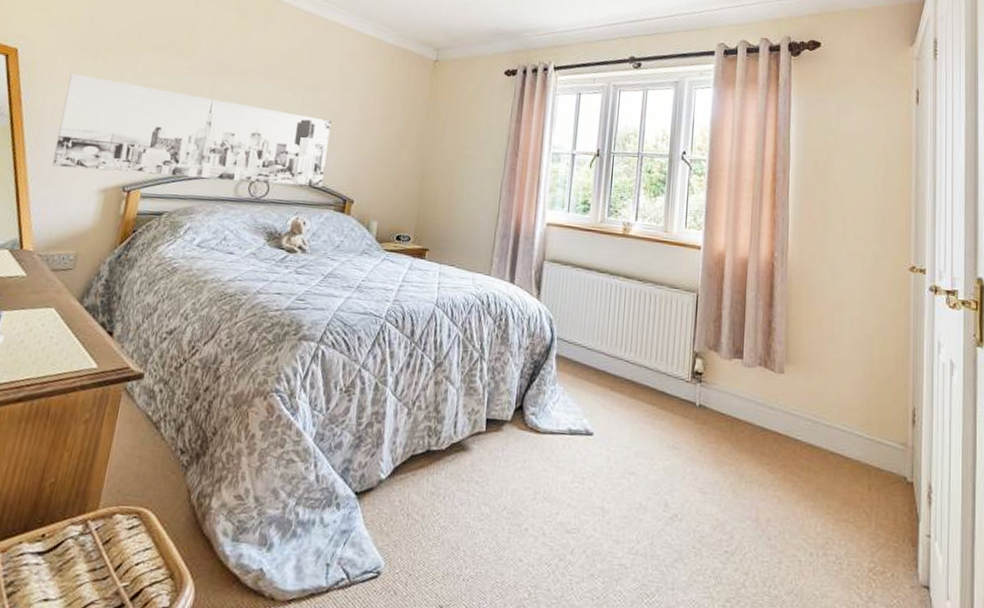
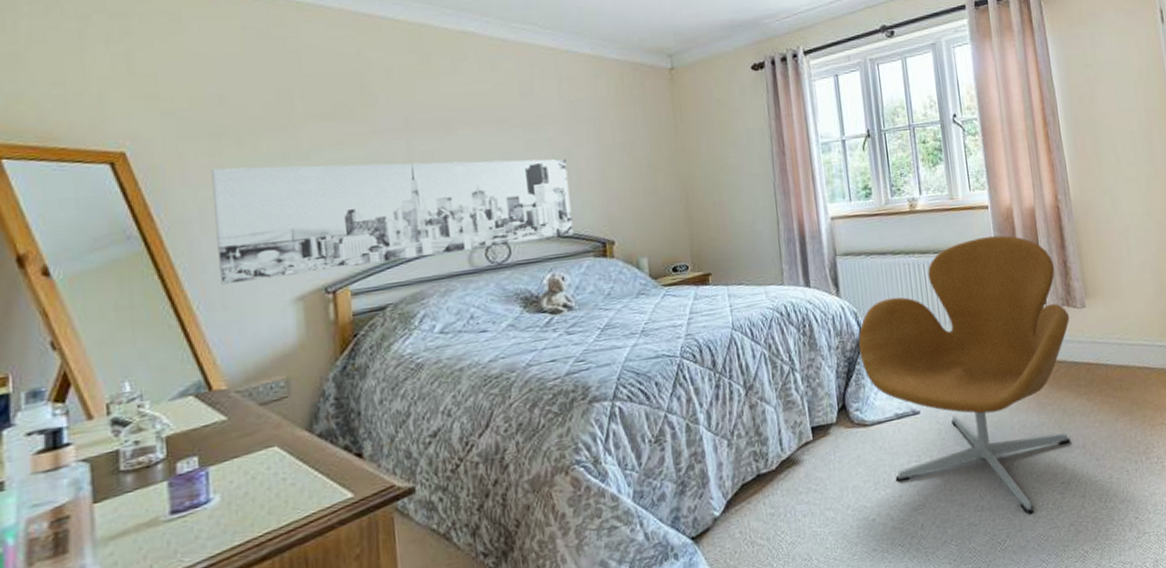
armchair: none [546,275,765,575] -> present [858,235,1071,514]

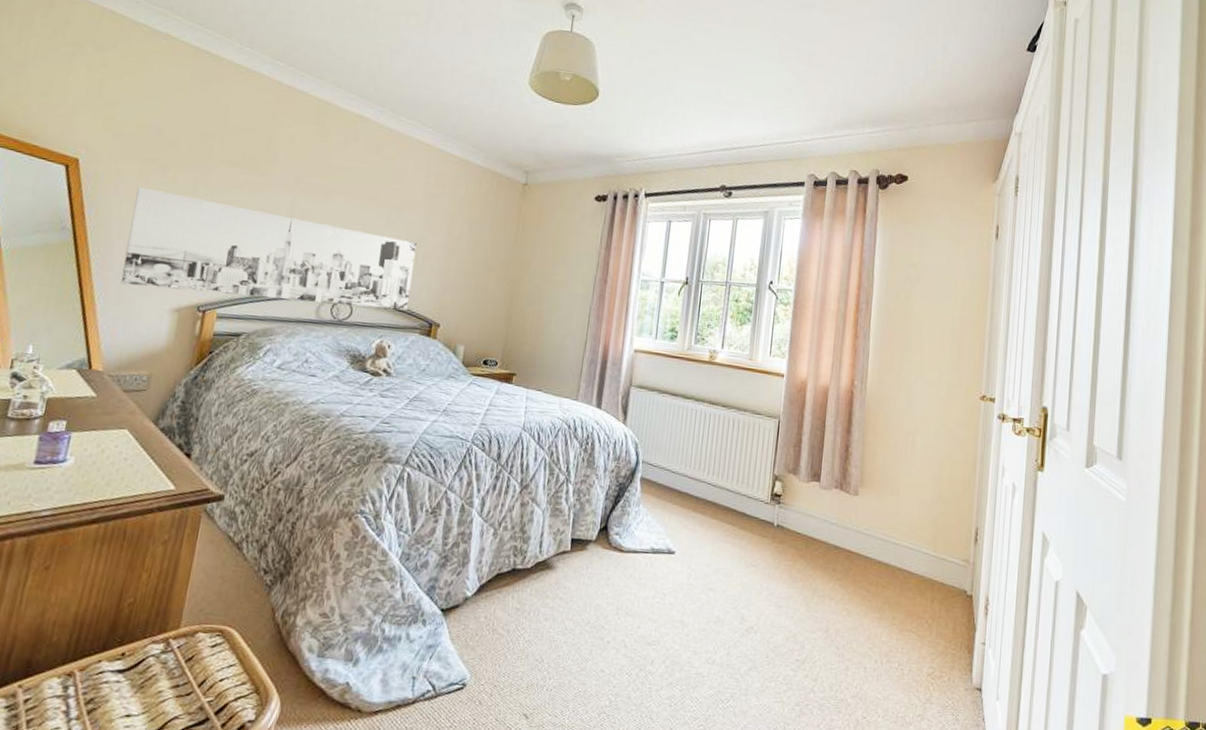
armchair: present [858,235,1071,514] -> none [631,402,841,682]

